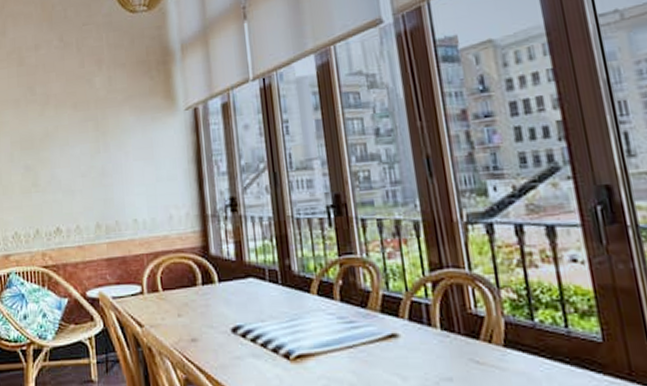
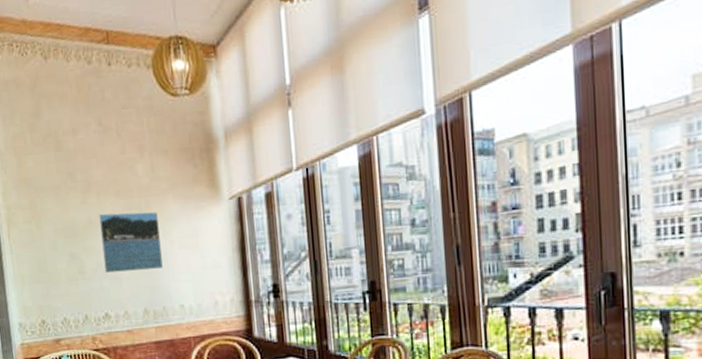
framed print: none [56,123,117,185] -> present [99,212,163,273]

